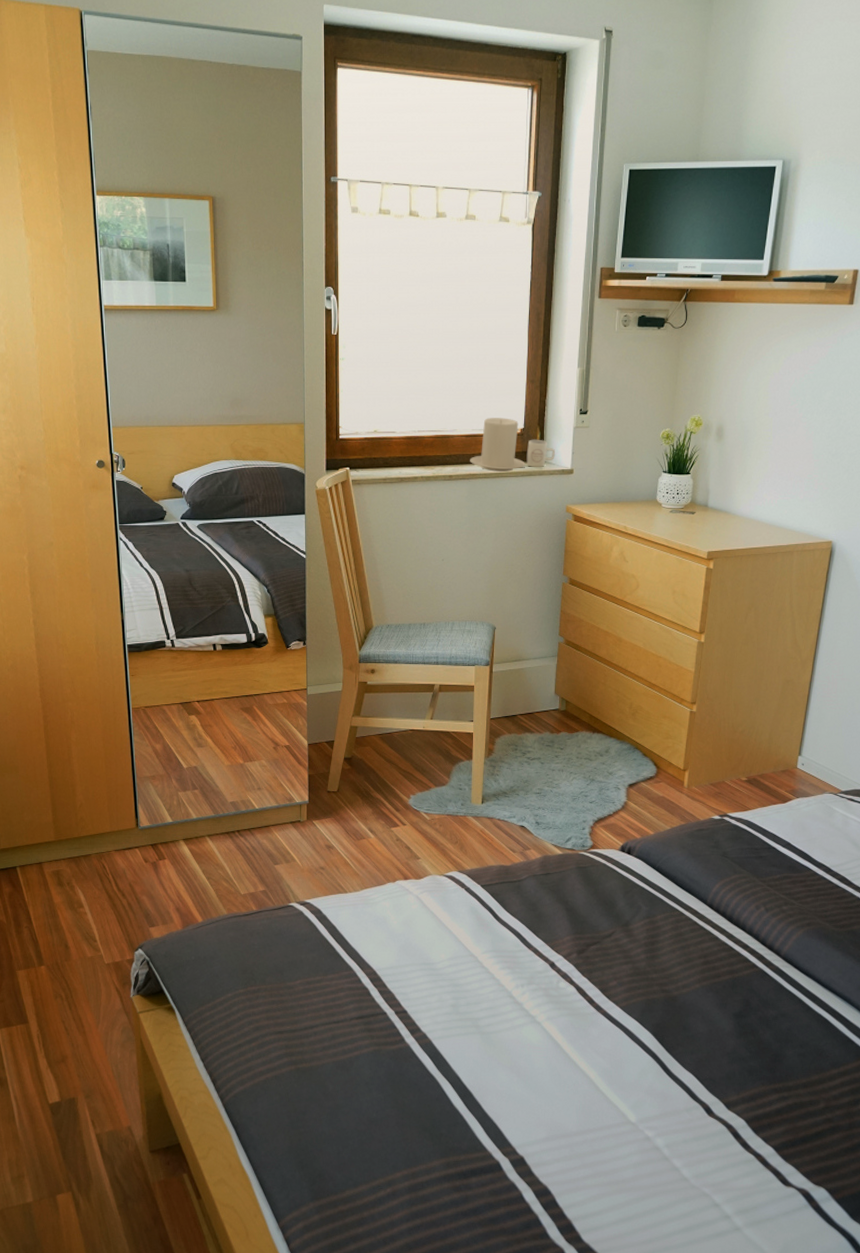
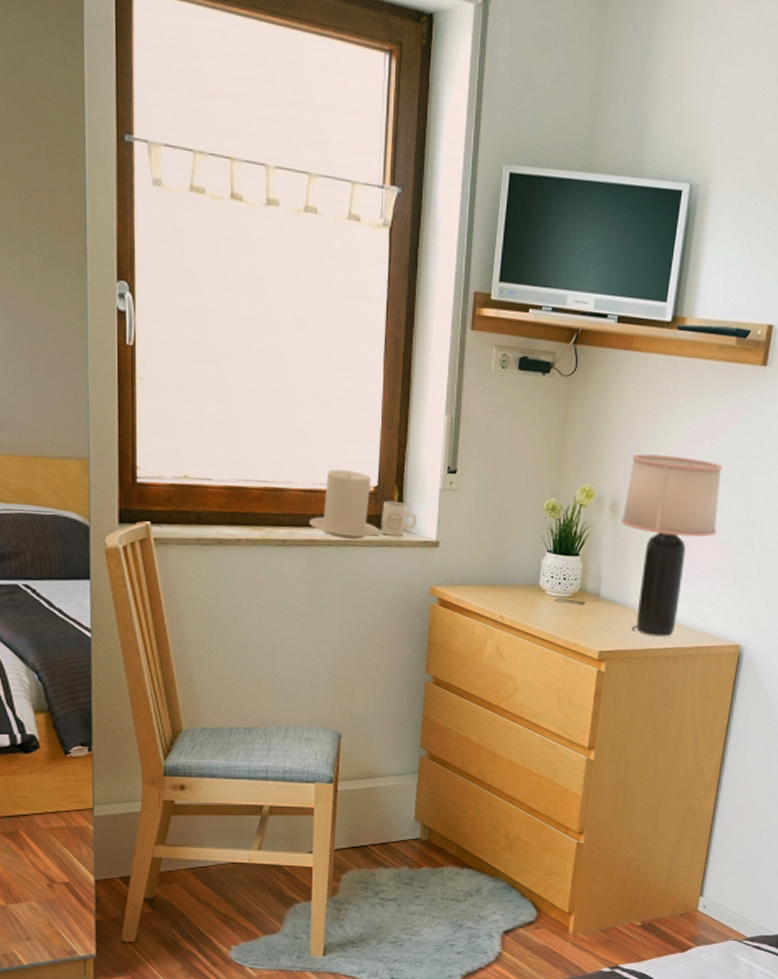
table lamp: none [725,386,815,537] -> present [620,453,723,637]

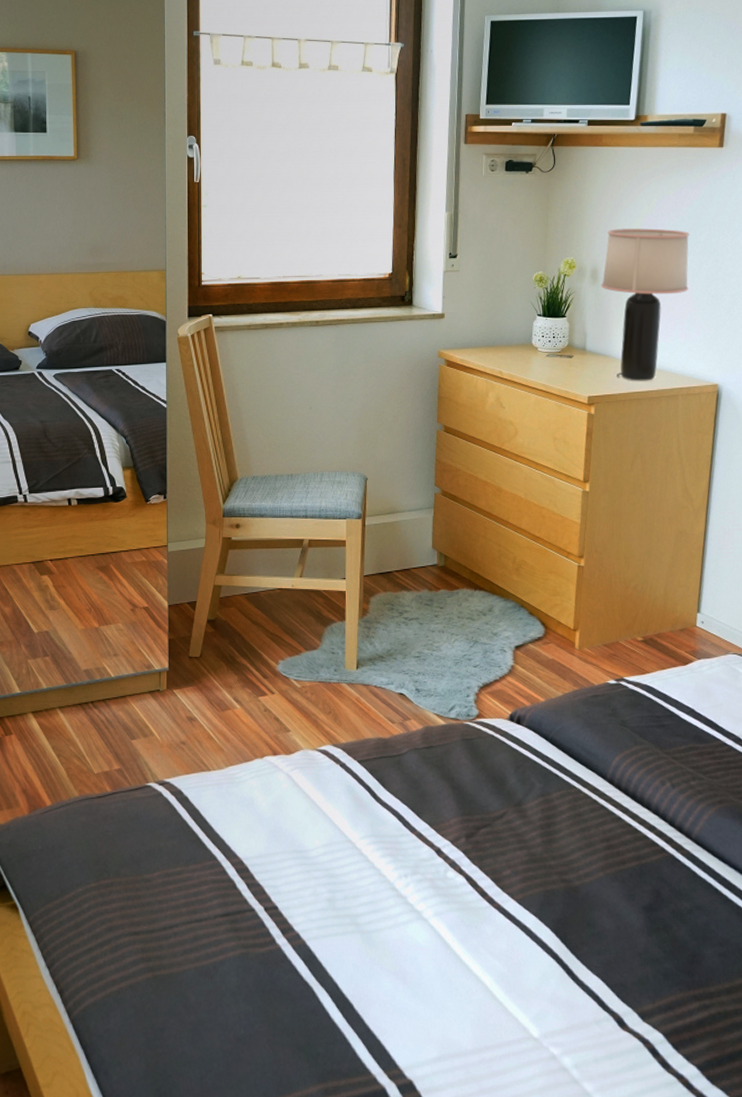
candle: present [309,469,379,540] -> none [337,262,394,317]
mug: present [381,500,417,538] -> none [395,283,425,313]

